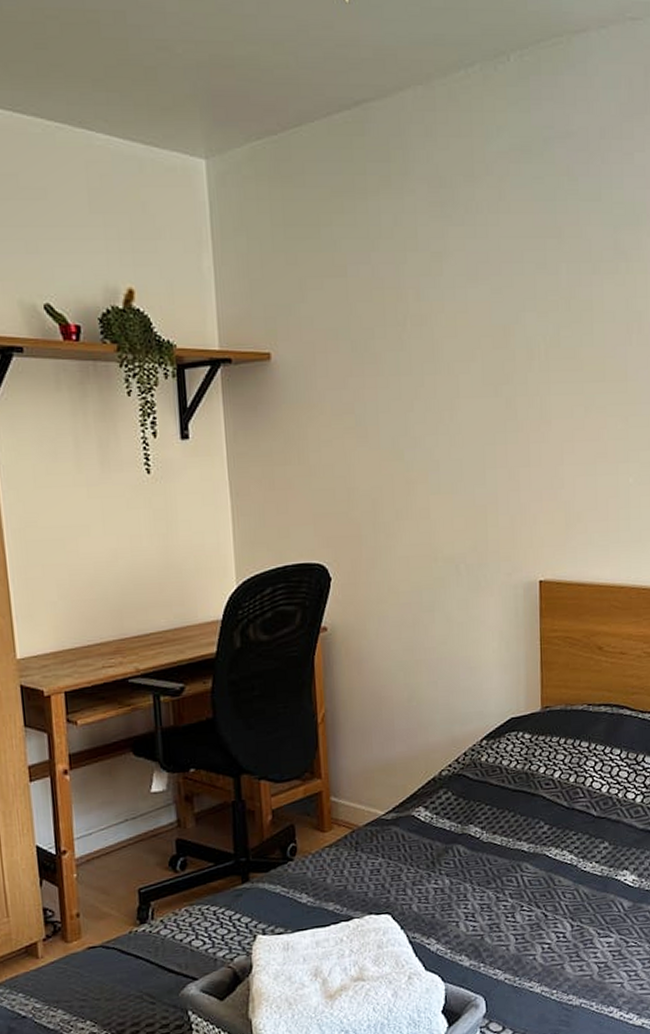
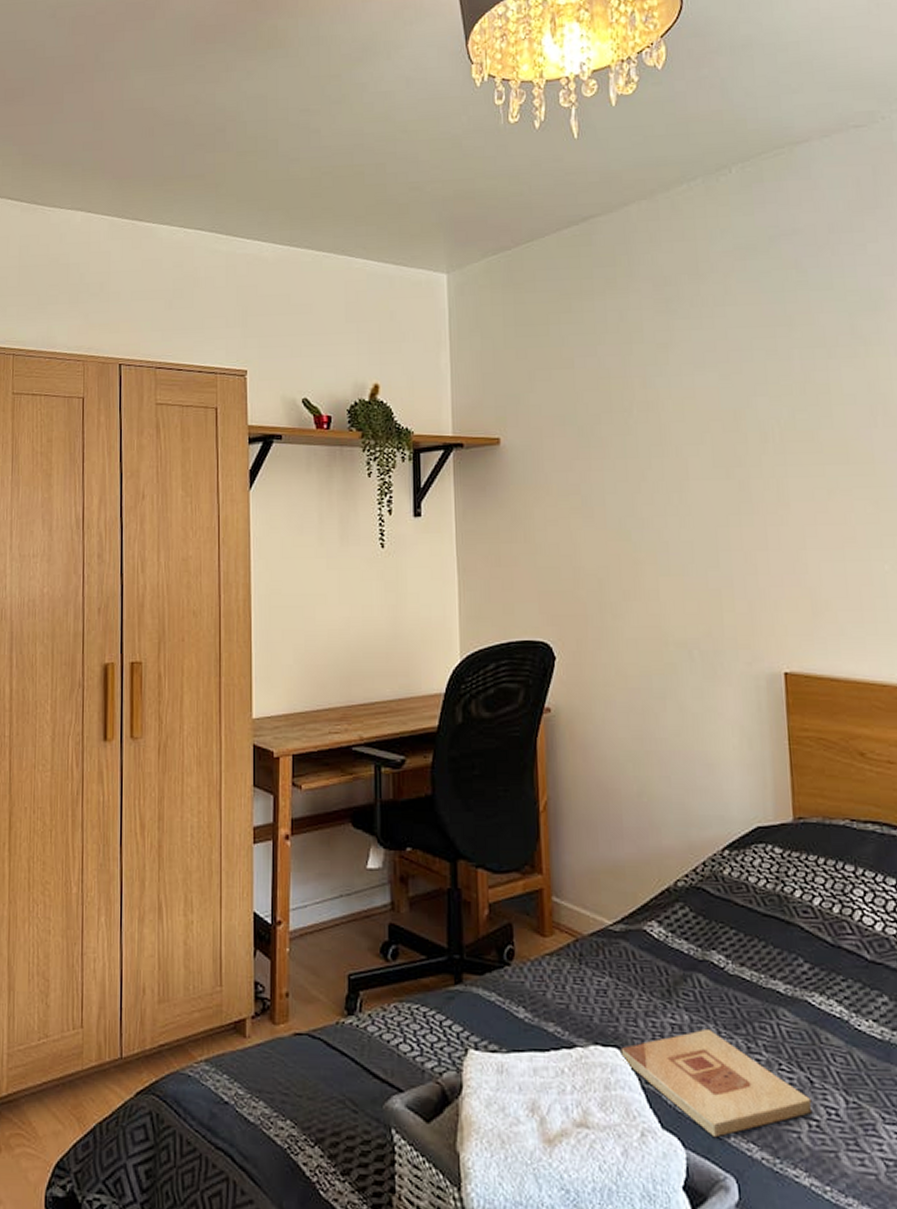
wooden plaque: none [392,887,546,970] -> present [621,1028,813,1138]

